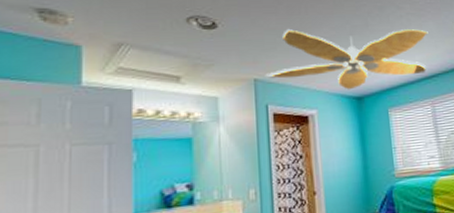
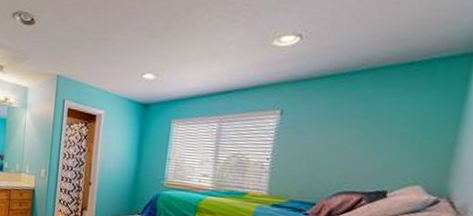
ceiling fan: present [266,28,428,90] -> none [67,27,237,96]

